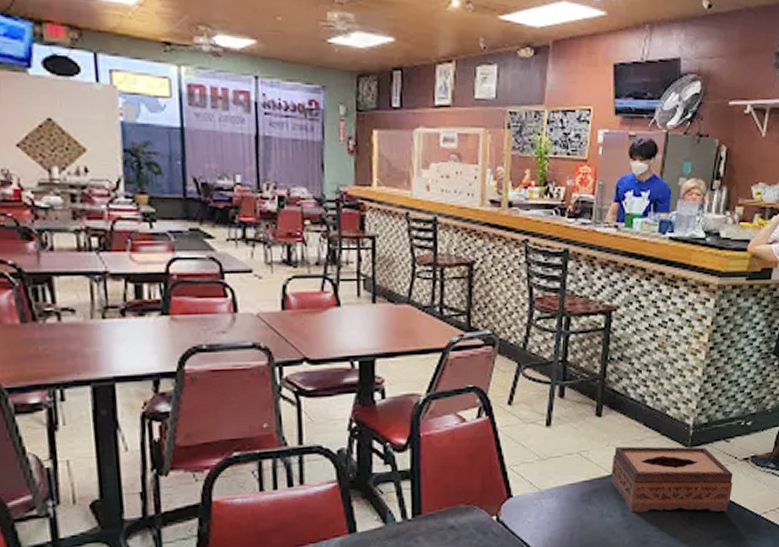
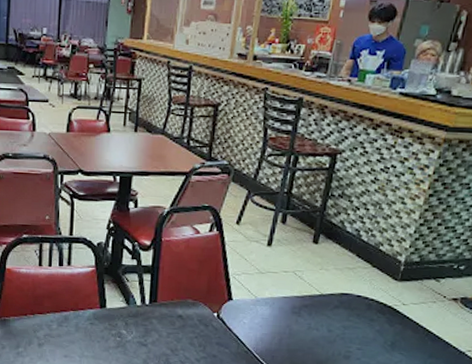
tissue box: present [612,446,733,513] -> none [321,271,440,344]

